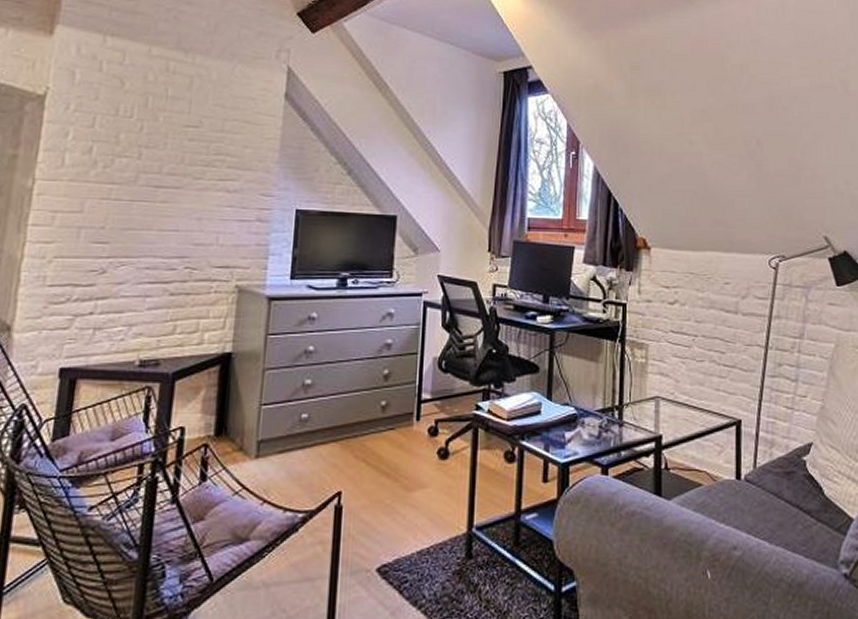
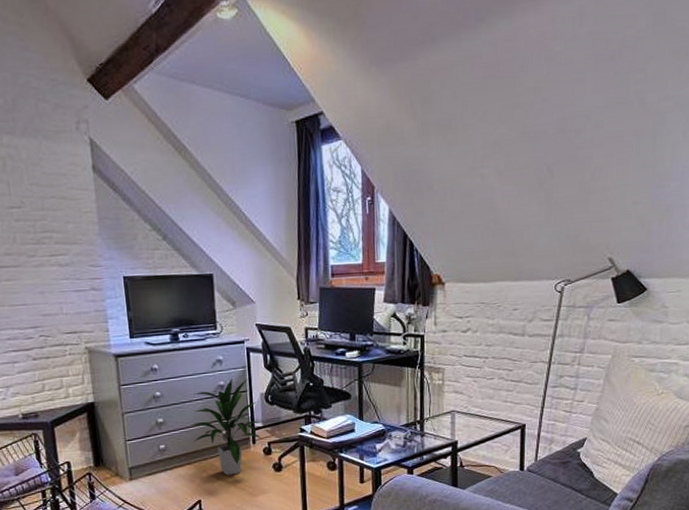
indoor plant: none [344,336,430,460] -> present [190,378,263,475]

